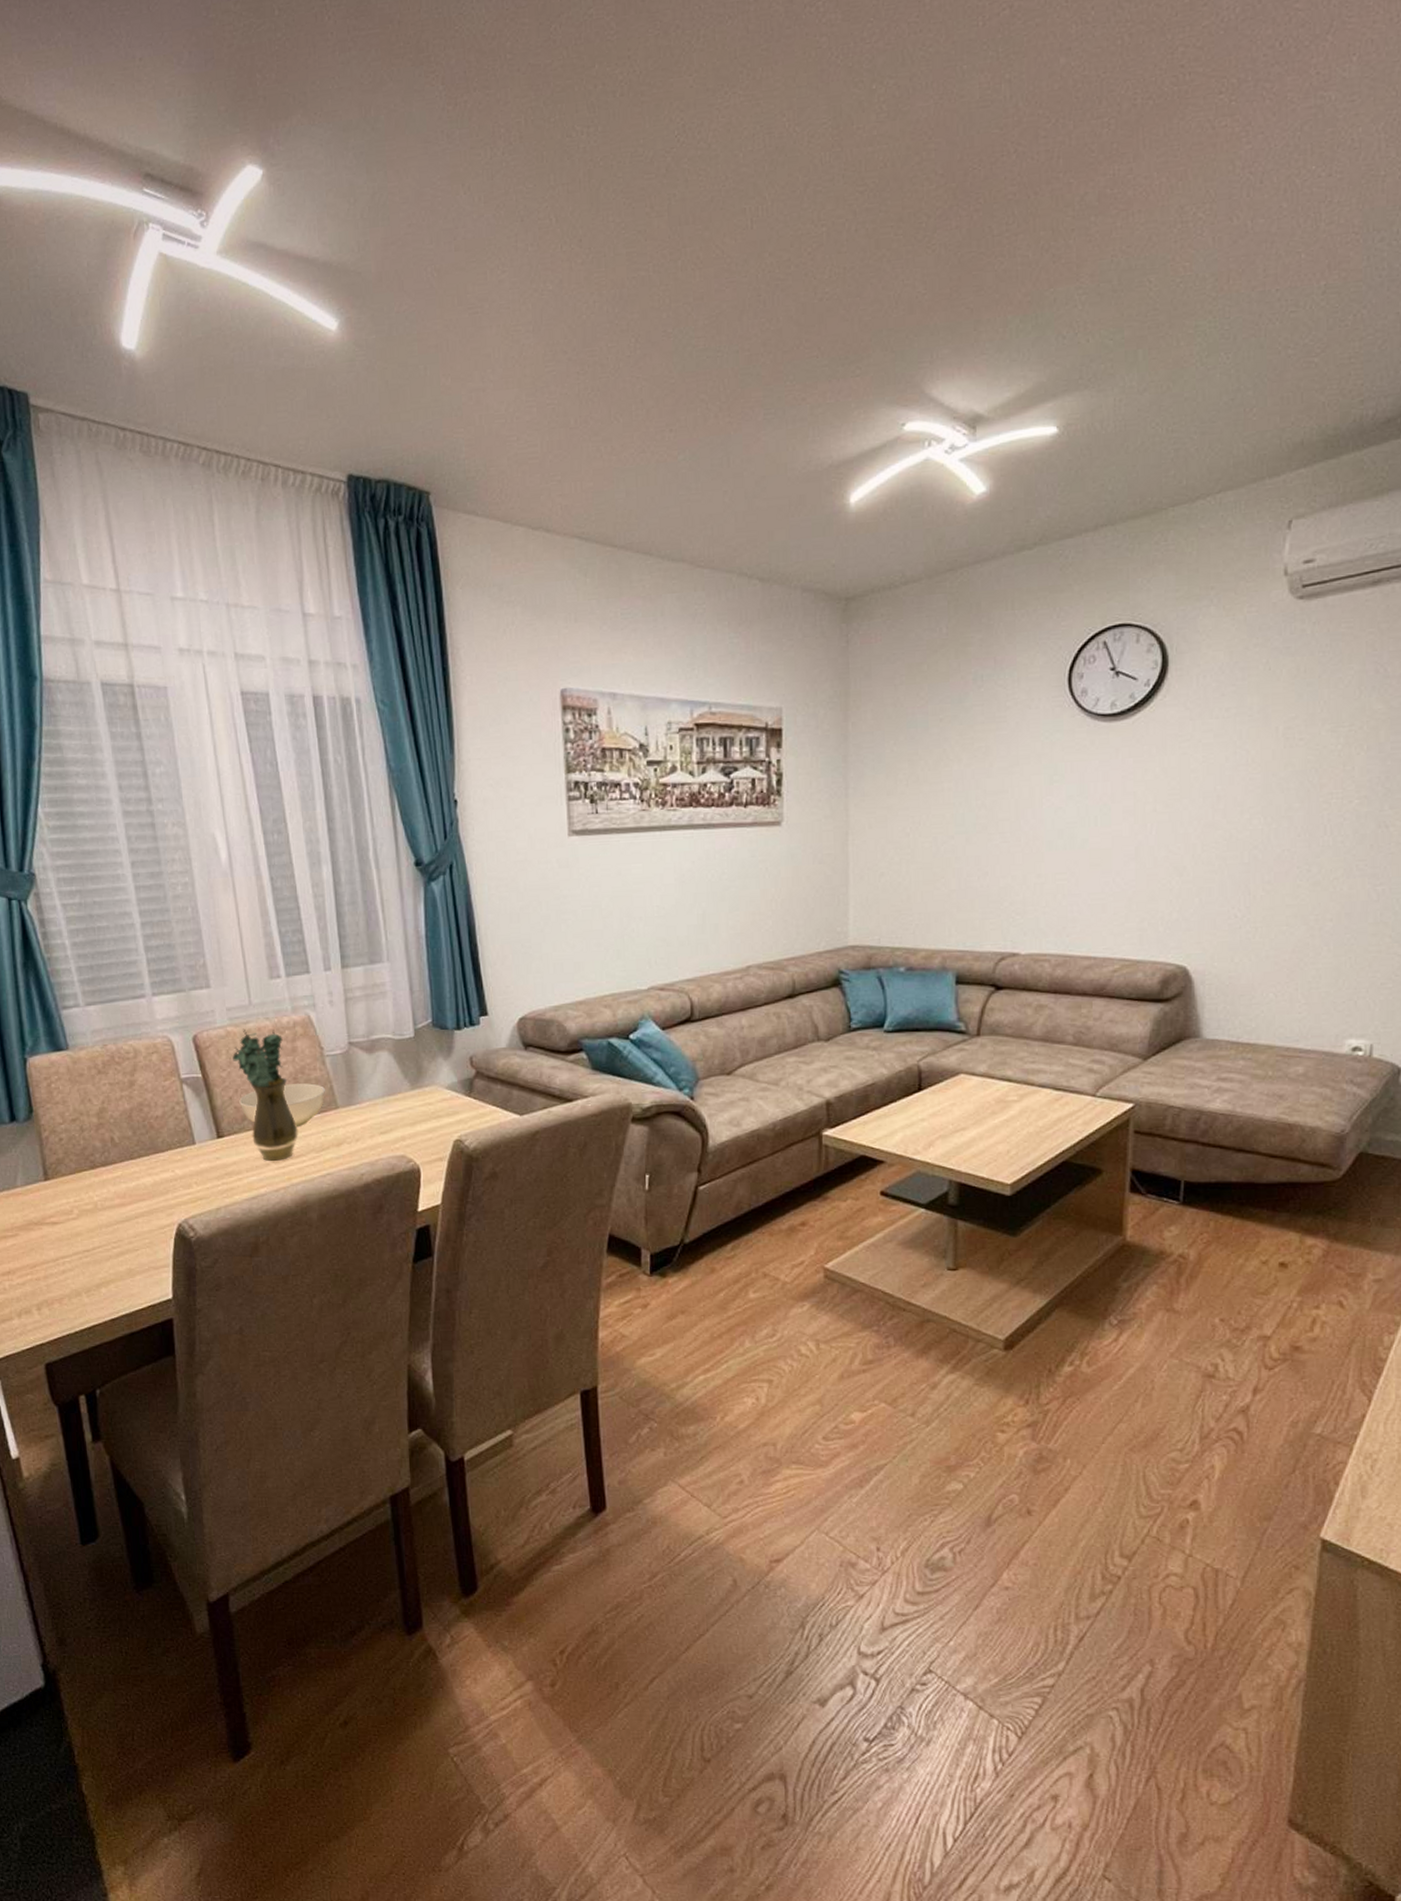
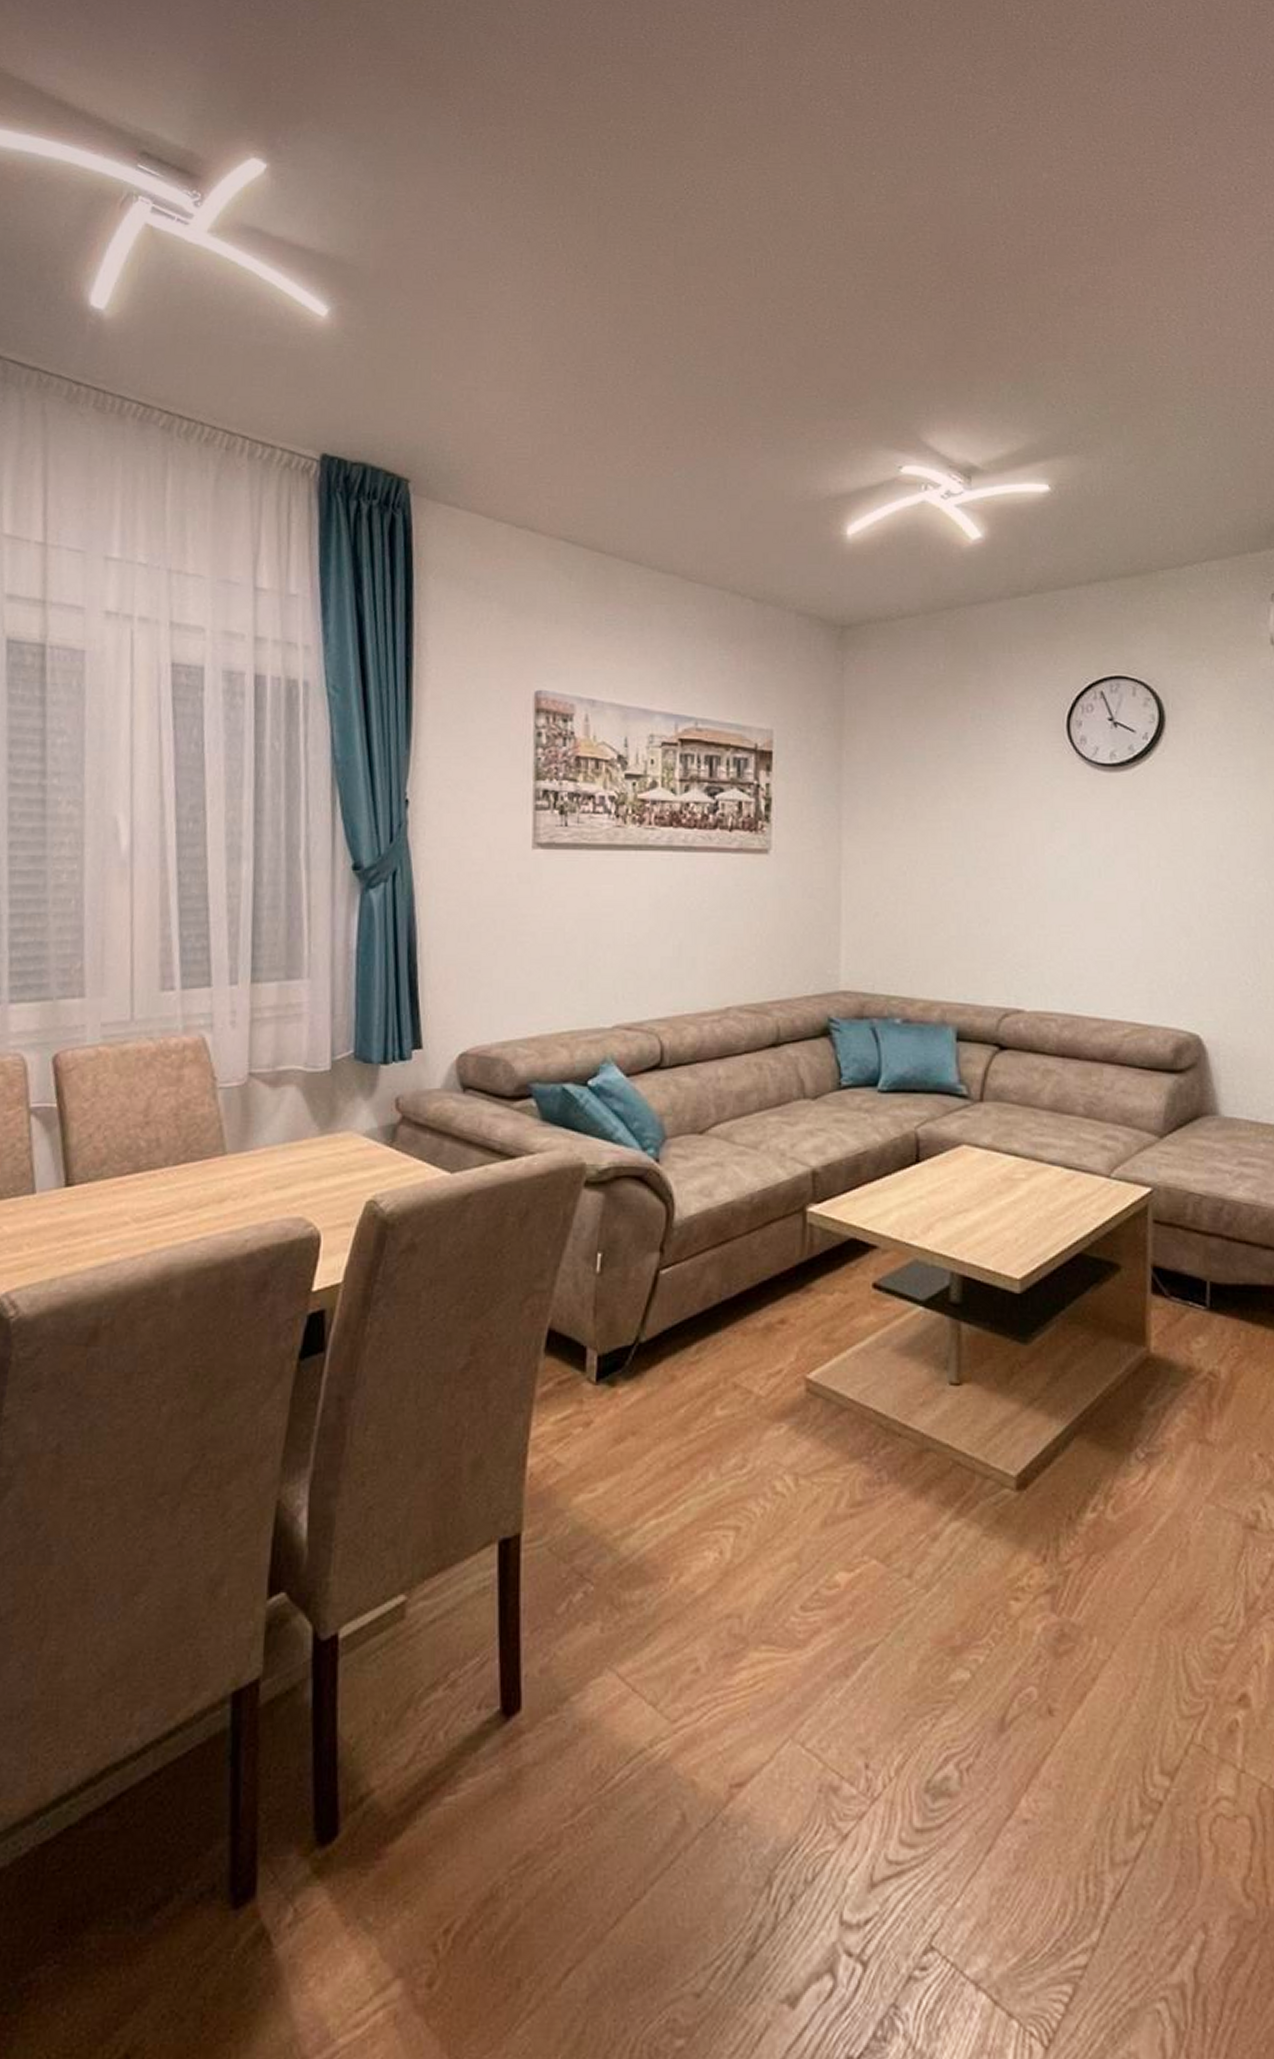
vase: present [232,1028,299,1161] -> none [100,1049,172,1219]
bowl: present [239,1083,326,1128] -> none [100,1121,214,1177]

